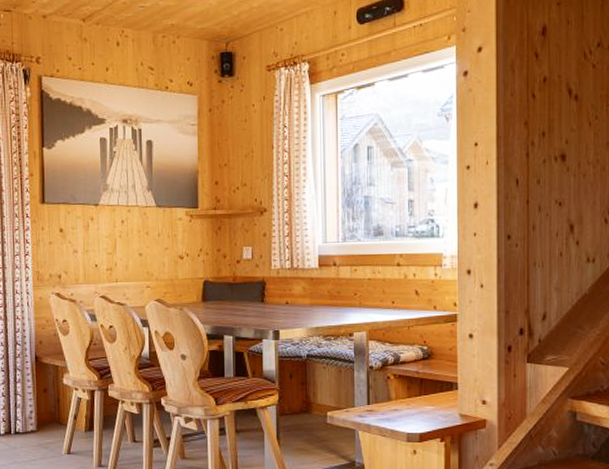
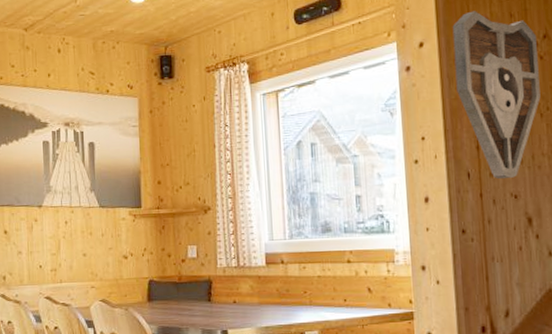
decorative shield: none [511,16,590,187] -> present [452,11,541,180]

